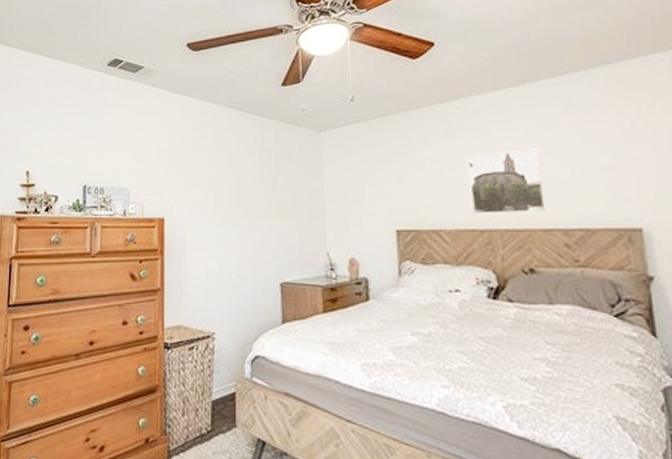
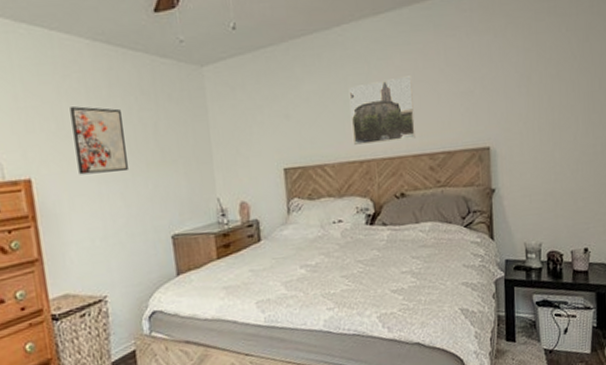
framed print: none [203,160,246,219] -> present [70,106,128,175]

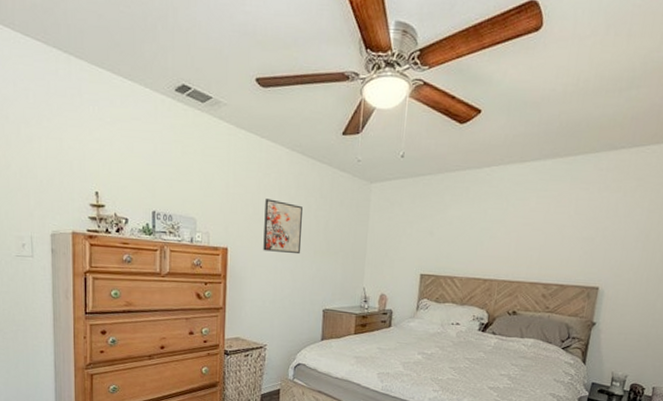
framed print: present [348,76,416,146] -> none [481,216,543,269]

